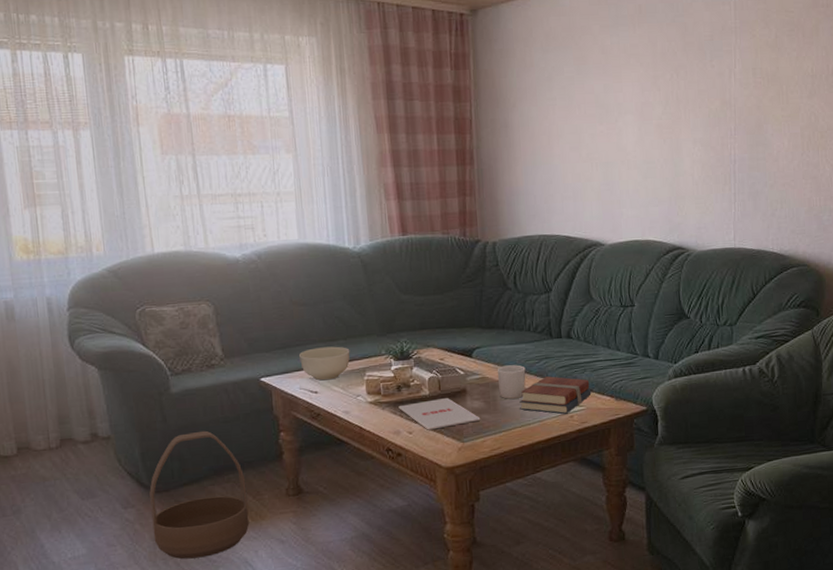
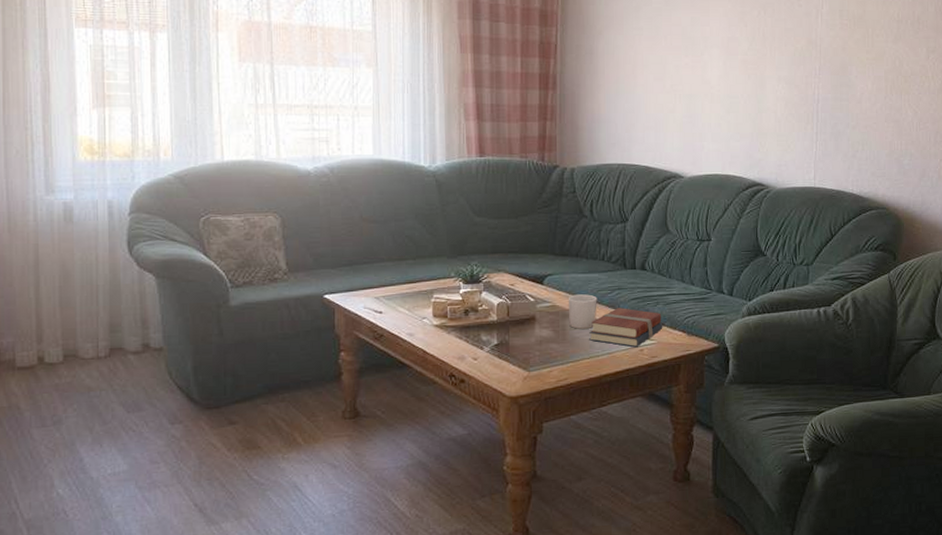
basket: present [149,430,250,559] -> none [199,346,302,481]
bowl: present [299,346,350,381] -> none [366,266,419,301]
magazine: present [398,397,481,430] -> none [465,324,549,357]

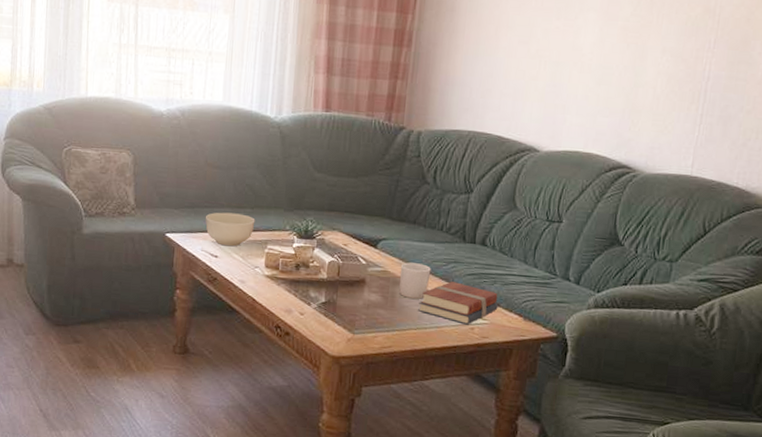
bowl: none [366,266,419,301] -> present [205,212,255,247]

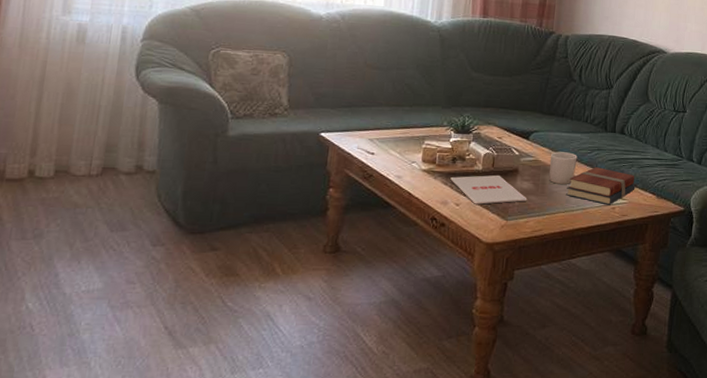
bowl: present [205,212,255,247] -> none [362,110,414,144]
magazine: none [294,284,376,316] -> present [450,174,528,205]

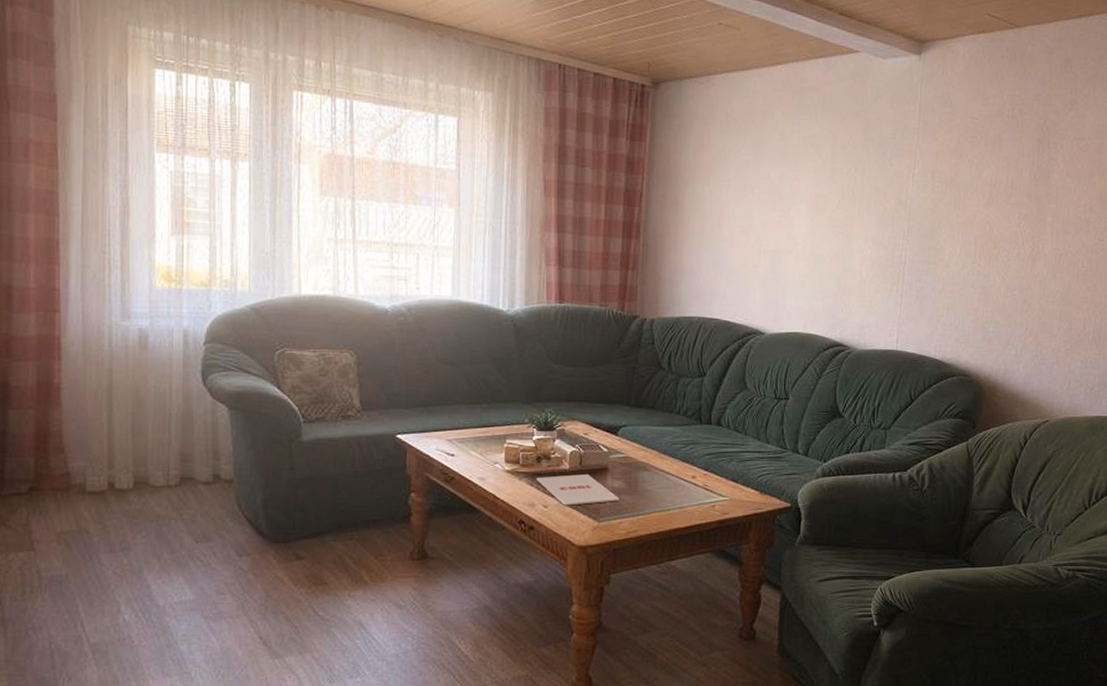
mug: present [548,151,578,184] -> none [641,447,671,482]
books: present [566,167,636,205] -> none [661,462,736,503]

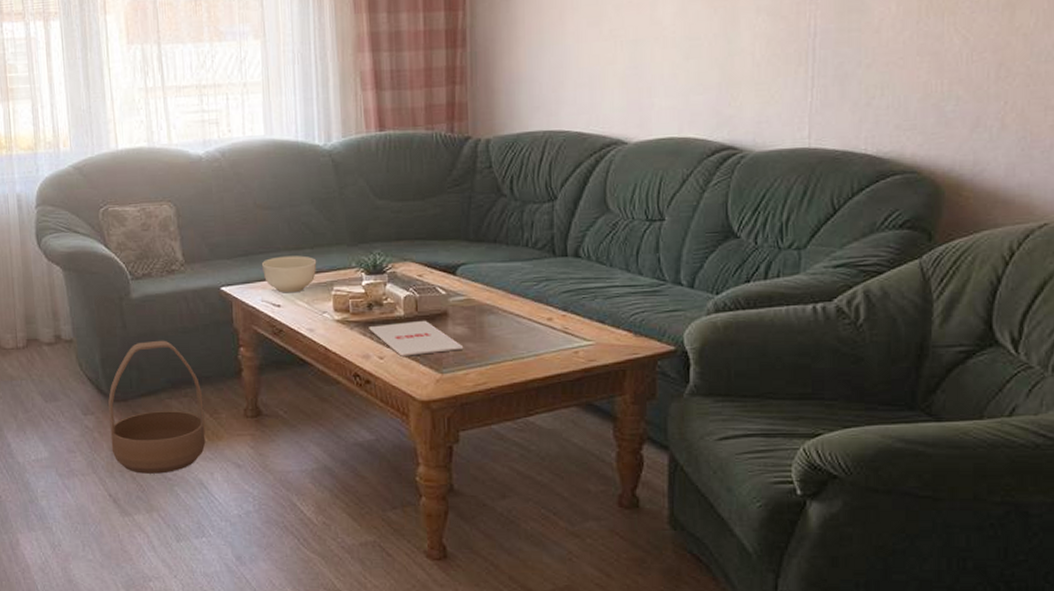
basket: none [266,483,369,615] -> present [108,340,206,474]
bowl: none [439,409,492,444] -> present [262,255,317,293]

